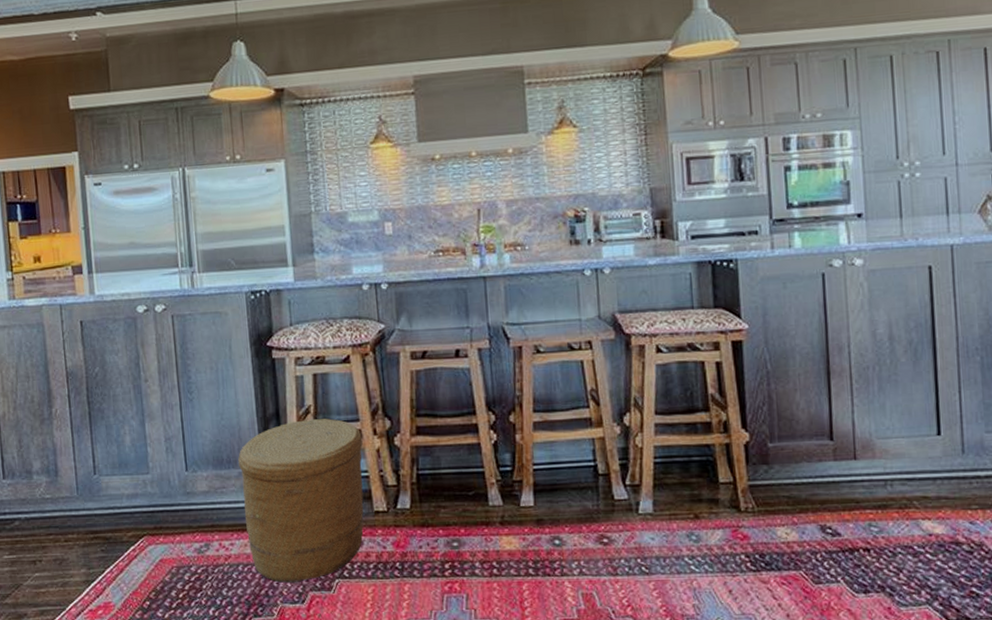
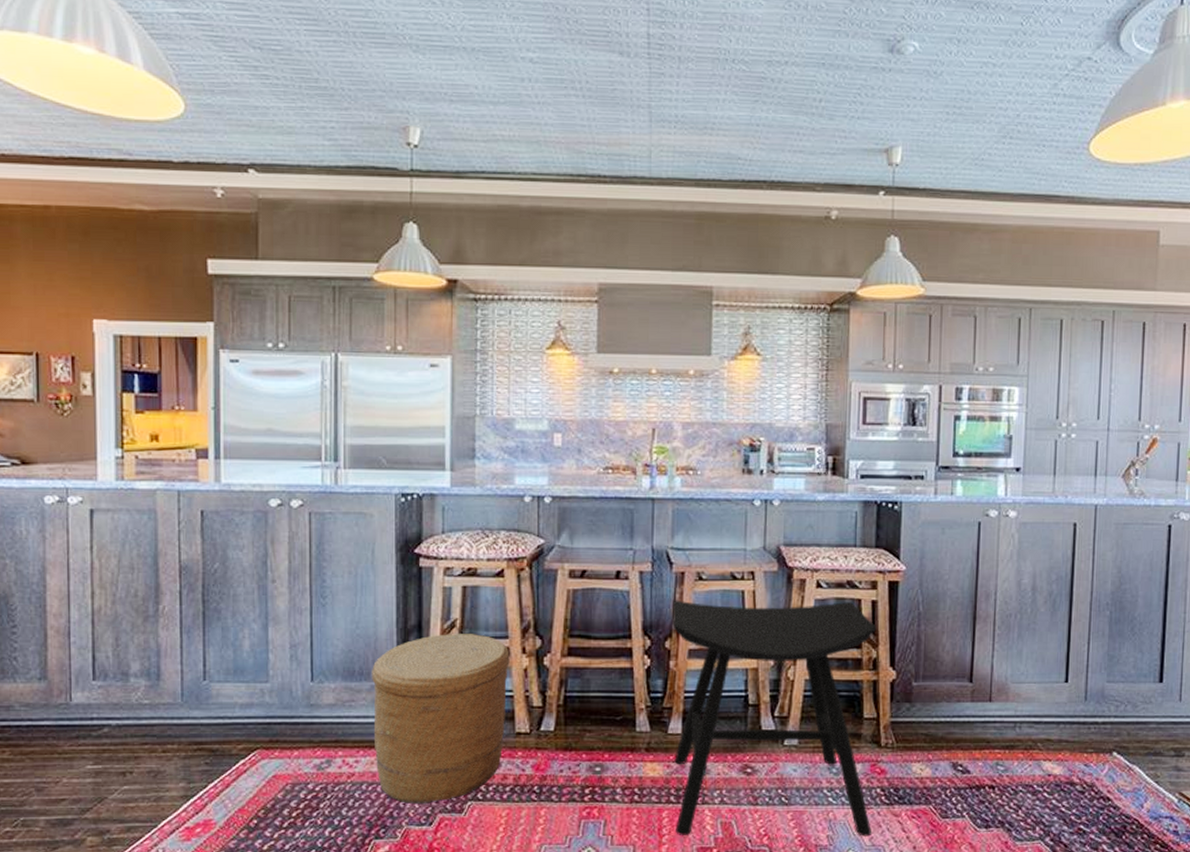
stool: none [513,364,740,608] -> present [672,600,876,837]

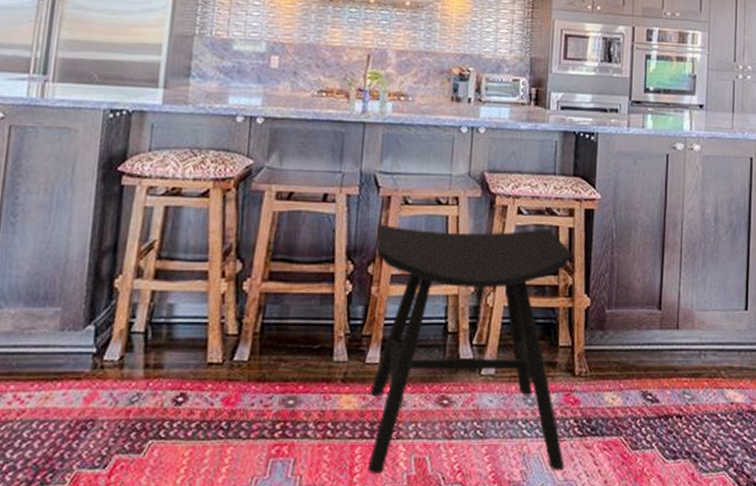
woven basket: present [372,633,510,804] -> none [51,255,208,444]

